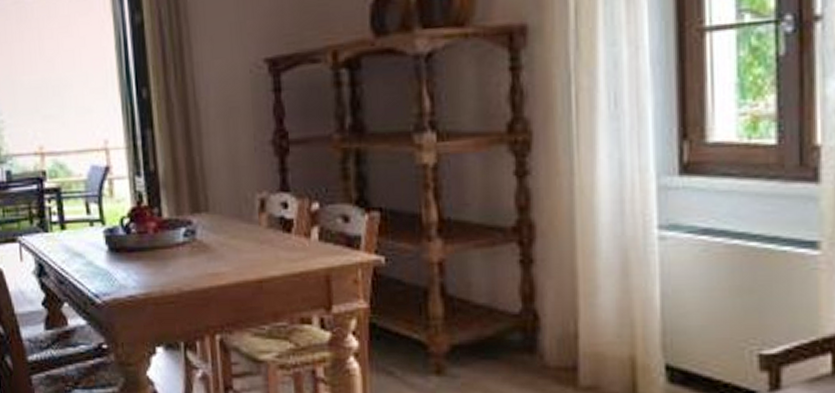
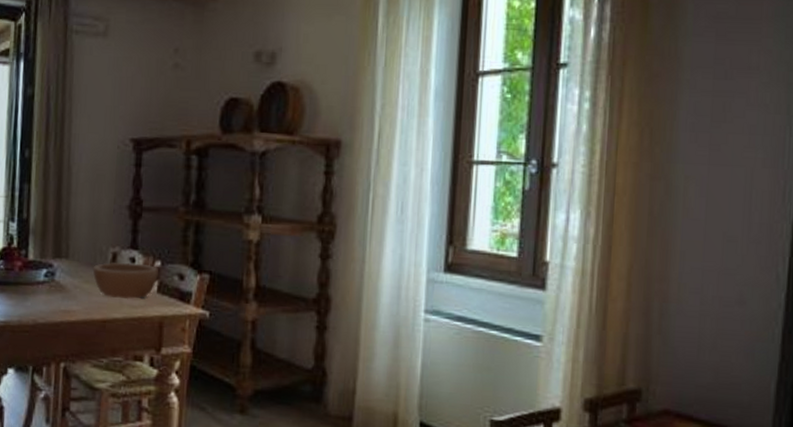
bowl: none [239,208,318,253] -> present [92,262,158,300]

